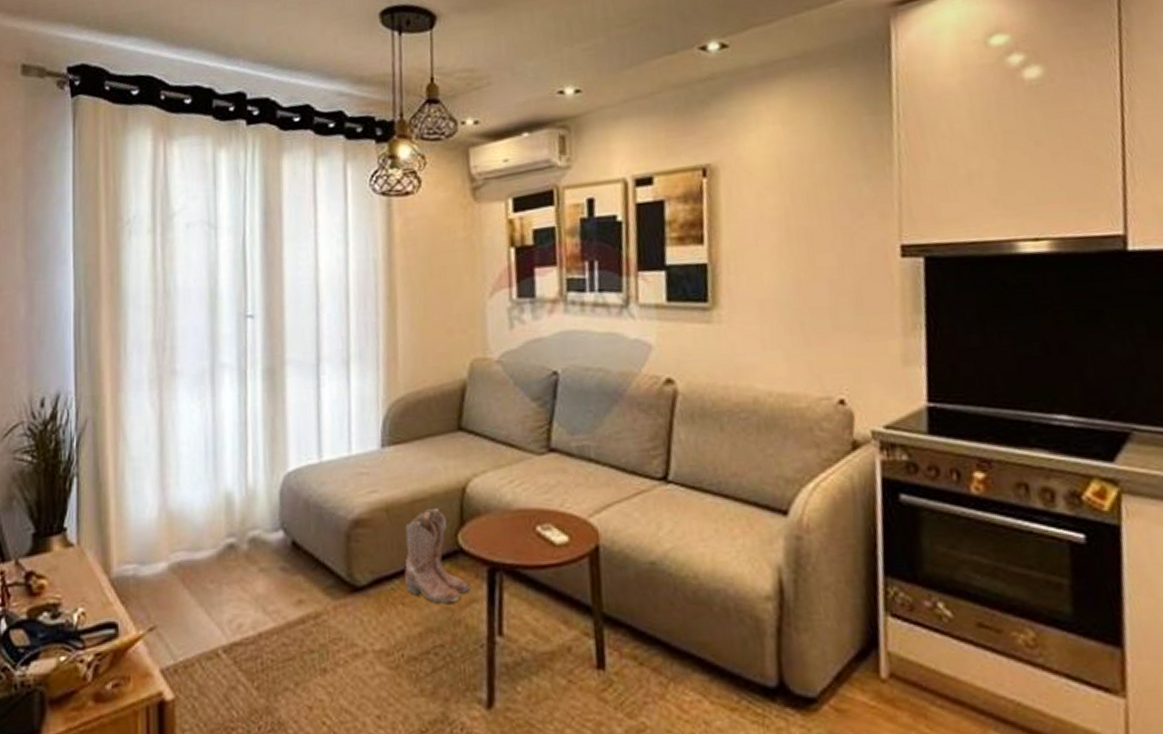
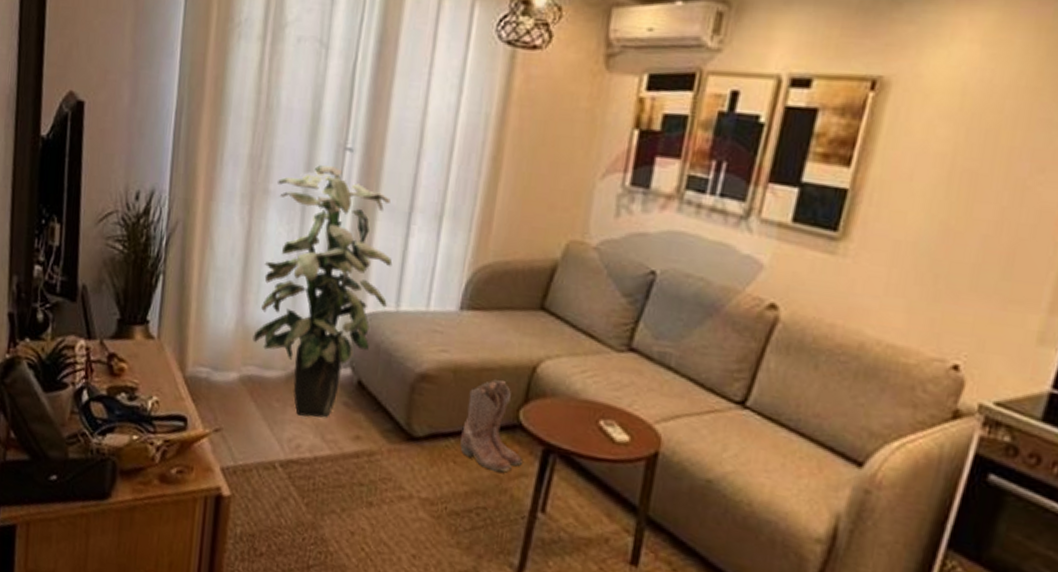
indoor plant: none [178,335,309,592] -> present [253,165,393,418]

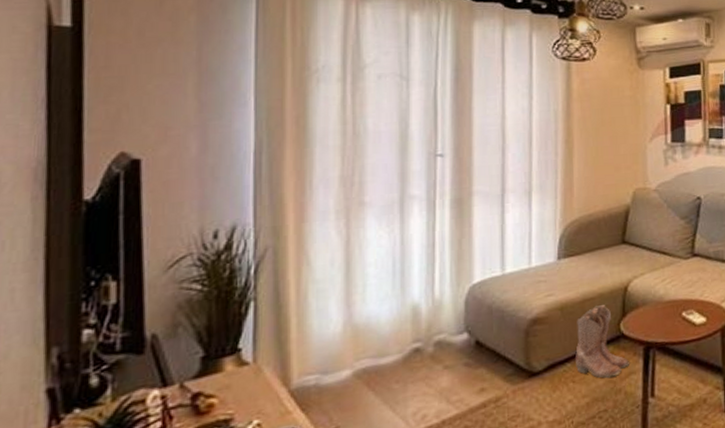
indoor plant: present [253,165,393,418] -> none [363,171,493,389]

